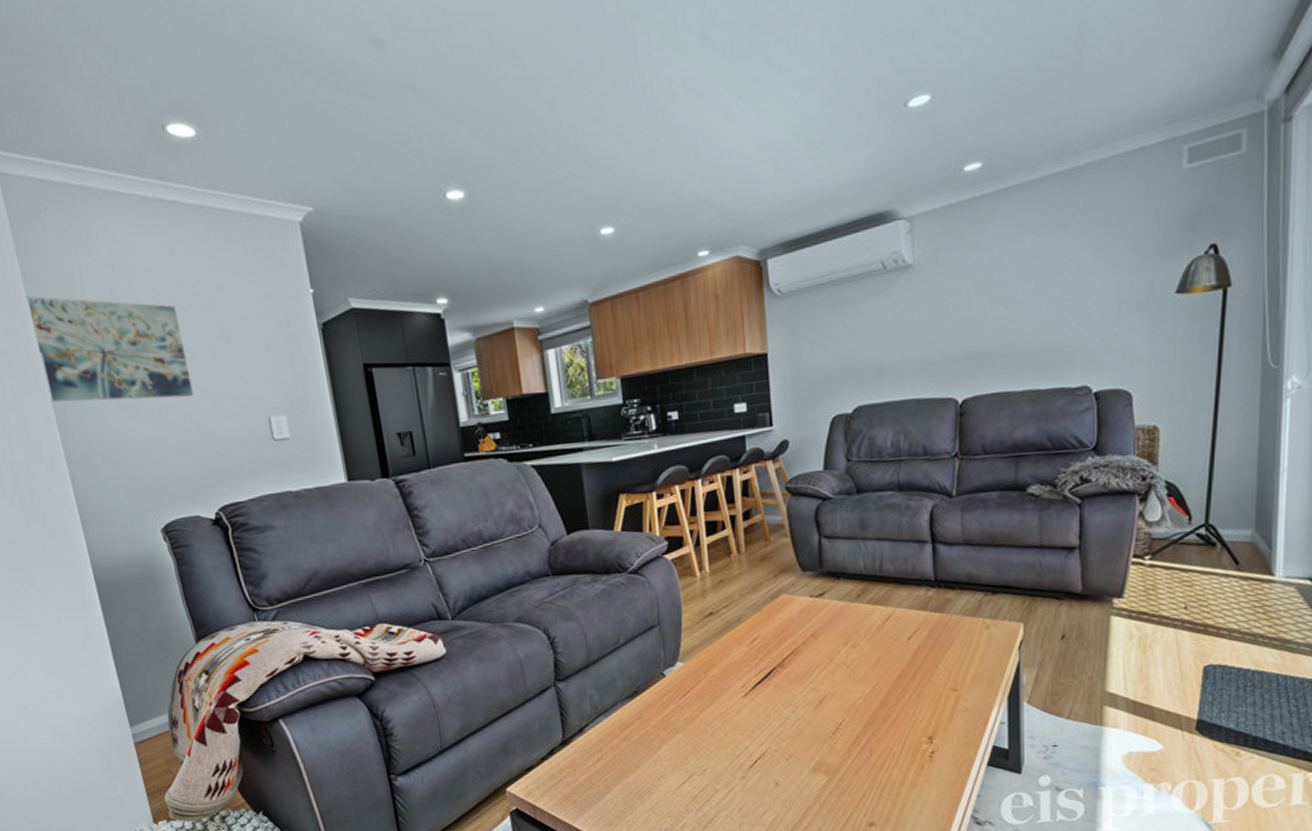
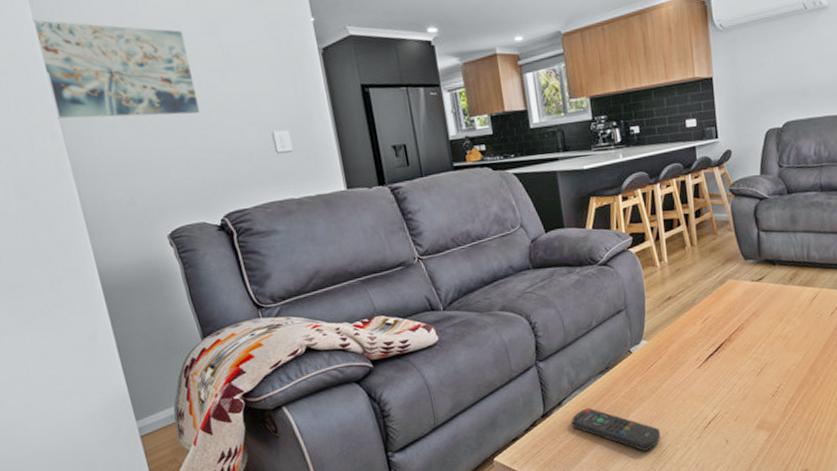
remote control: none [594,736,698,790] -> present [571,407,661,451]

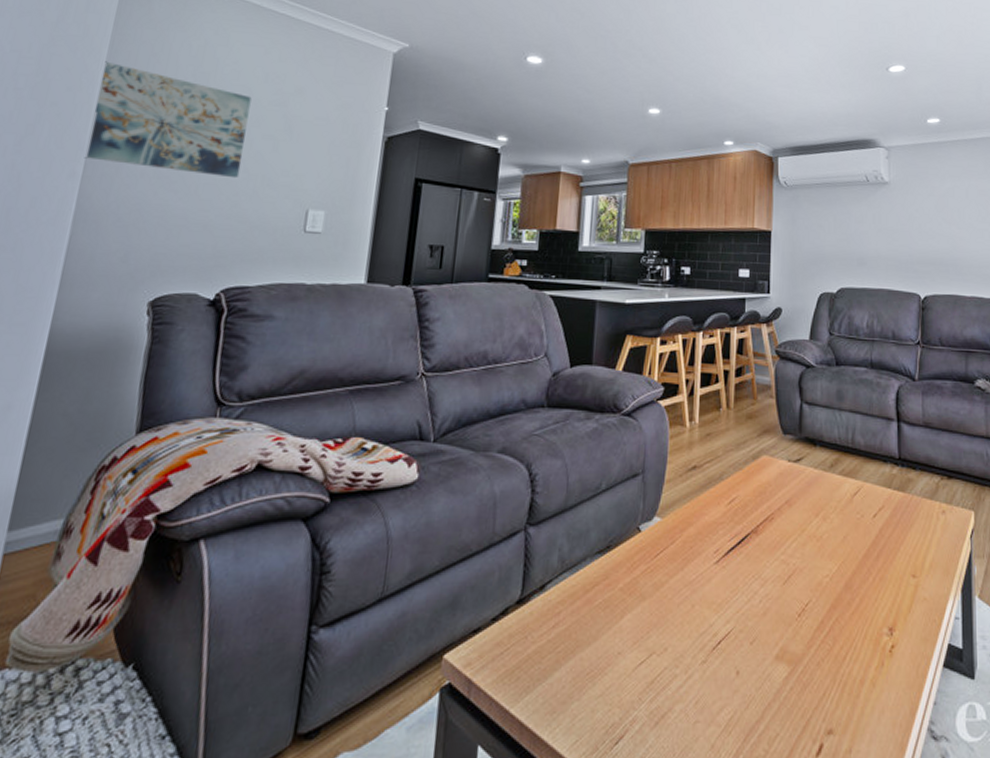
remote control: present [571,407,661,451] -> none [551,598,659,672]

